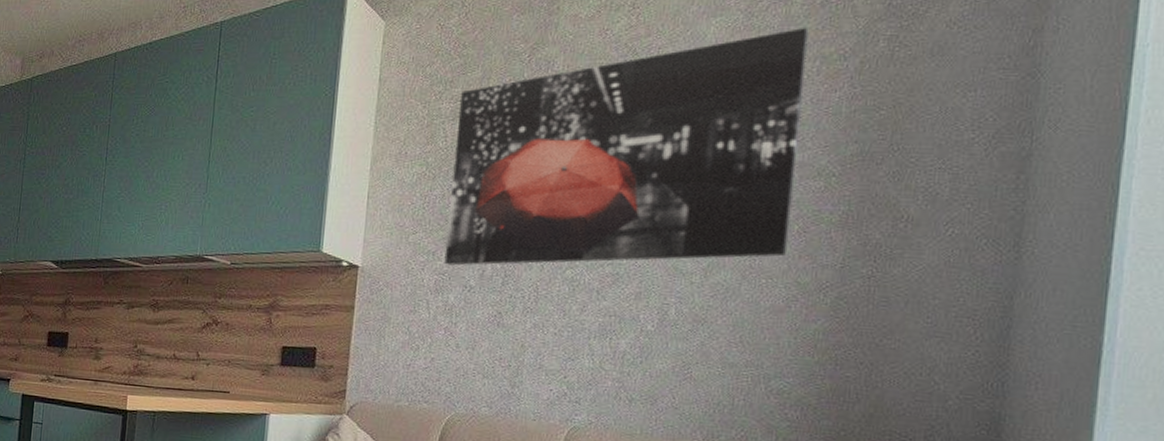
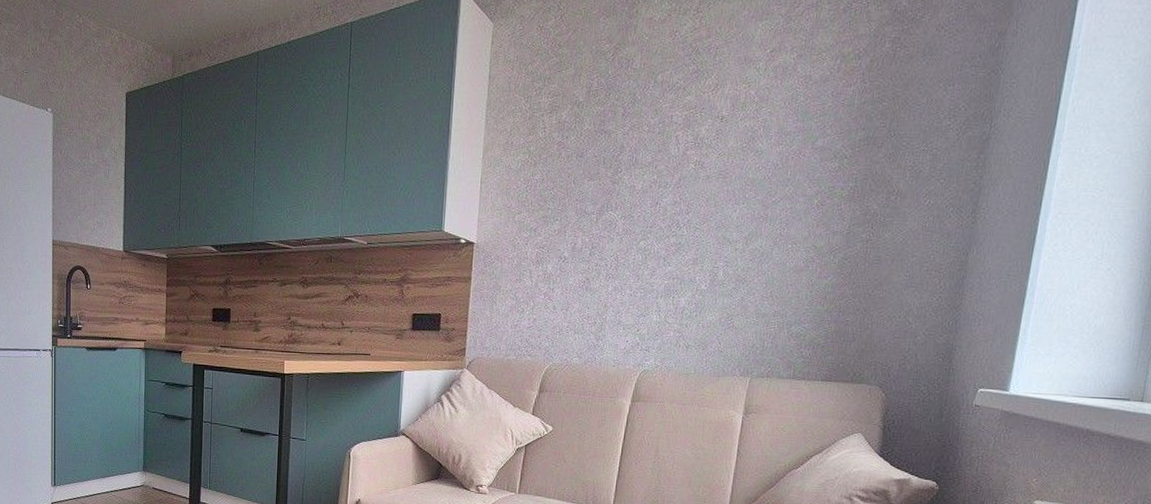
wall art: present [444,28,809,266] -> none [543,31,833,240]

